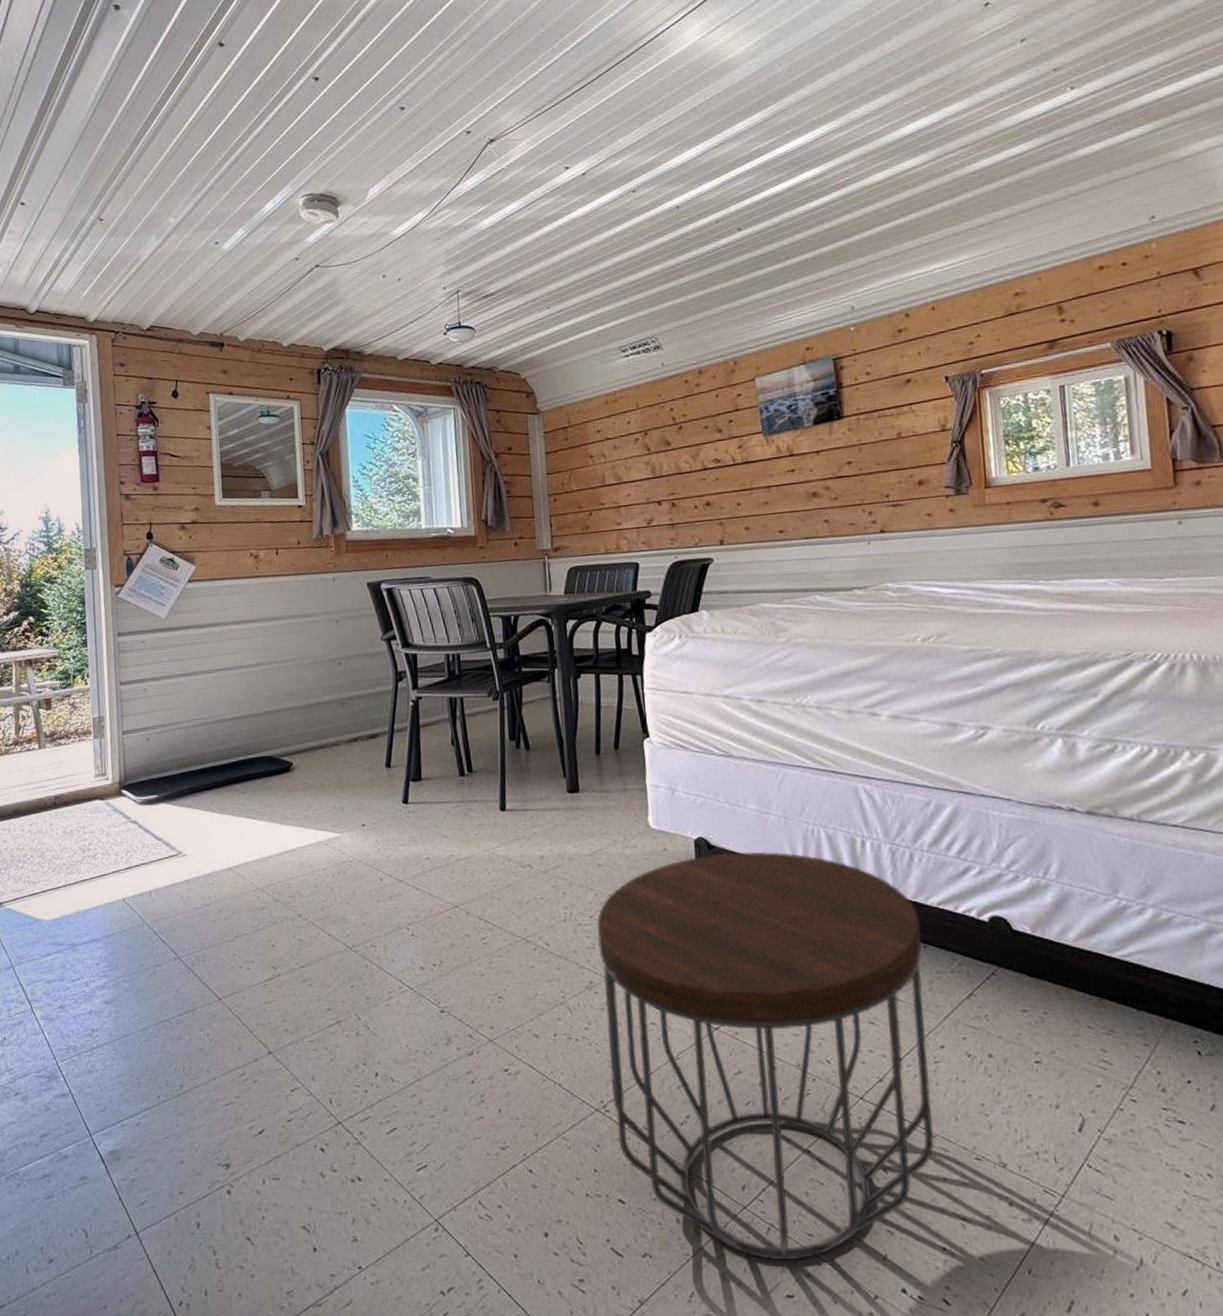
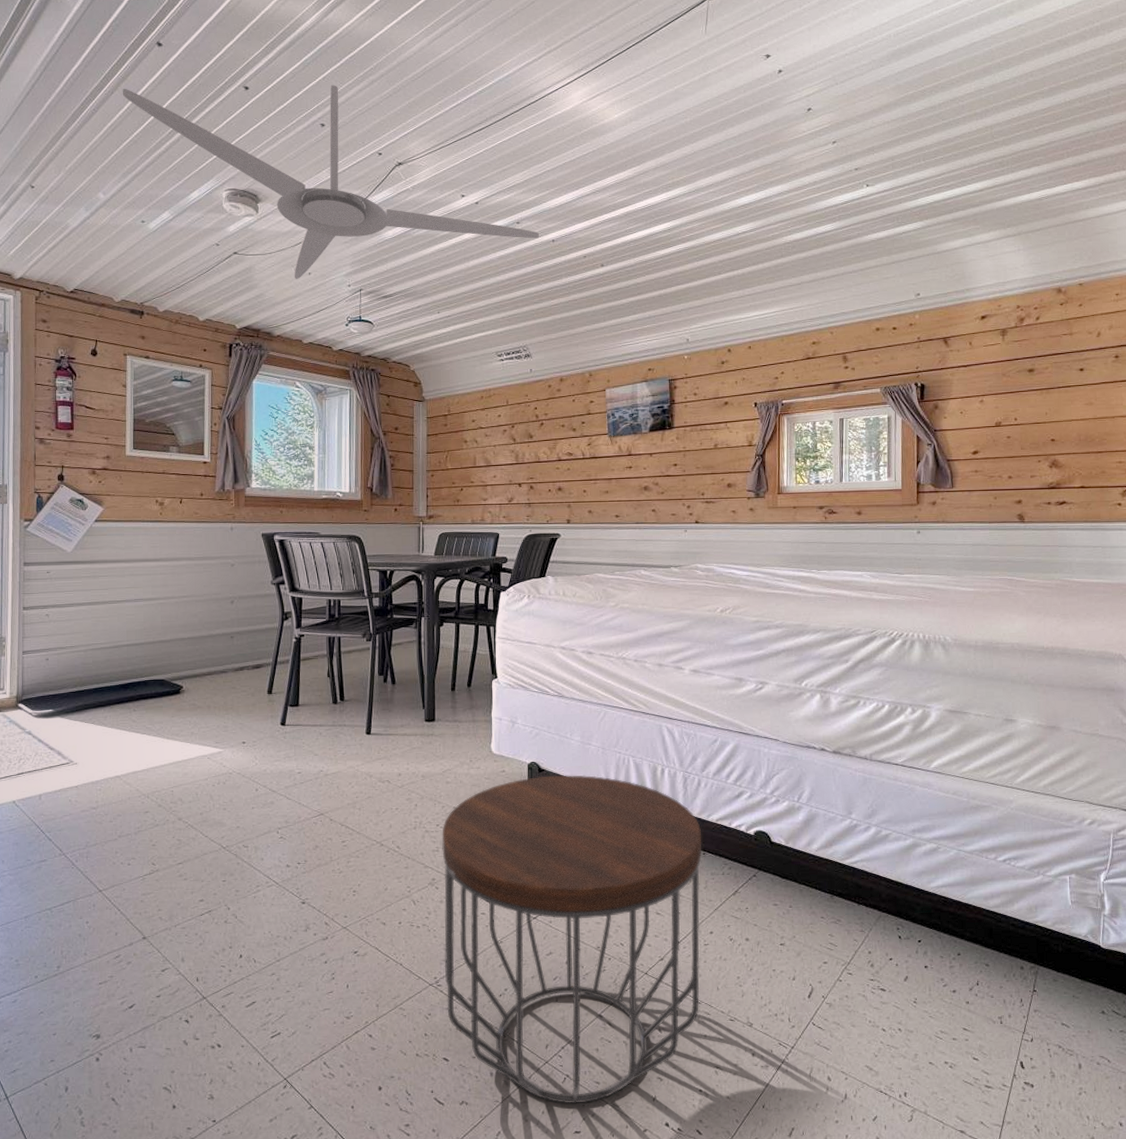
ceiling fan: none [185,61,660,288] -> present [122,85,539,279]

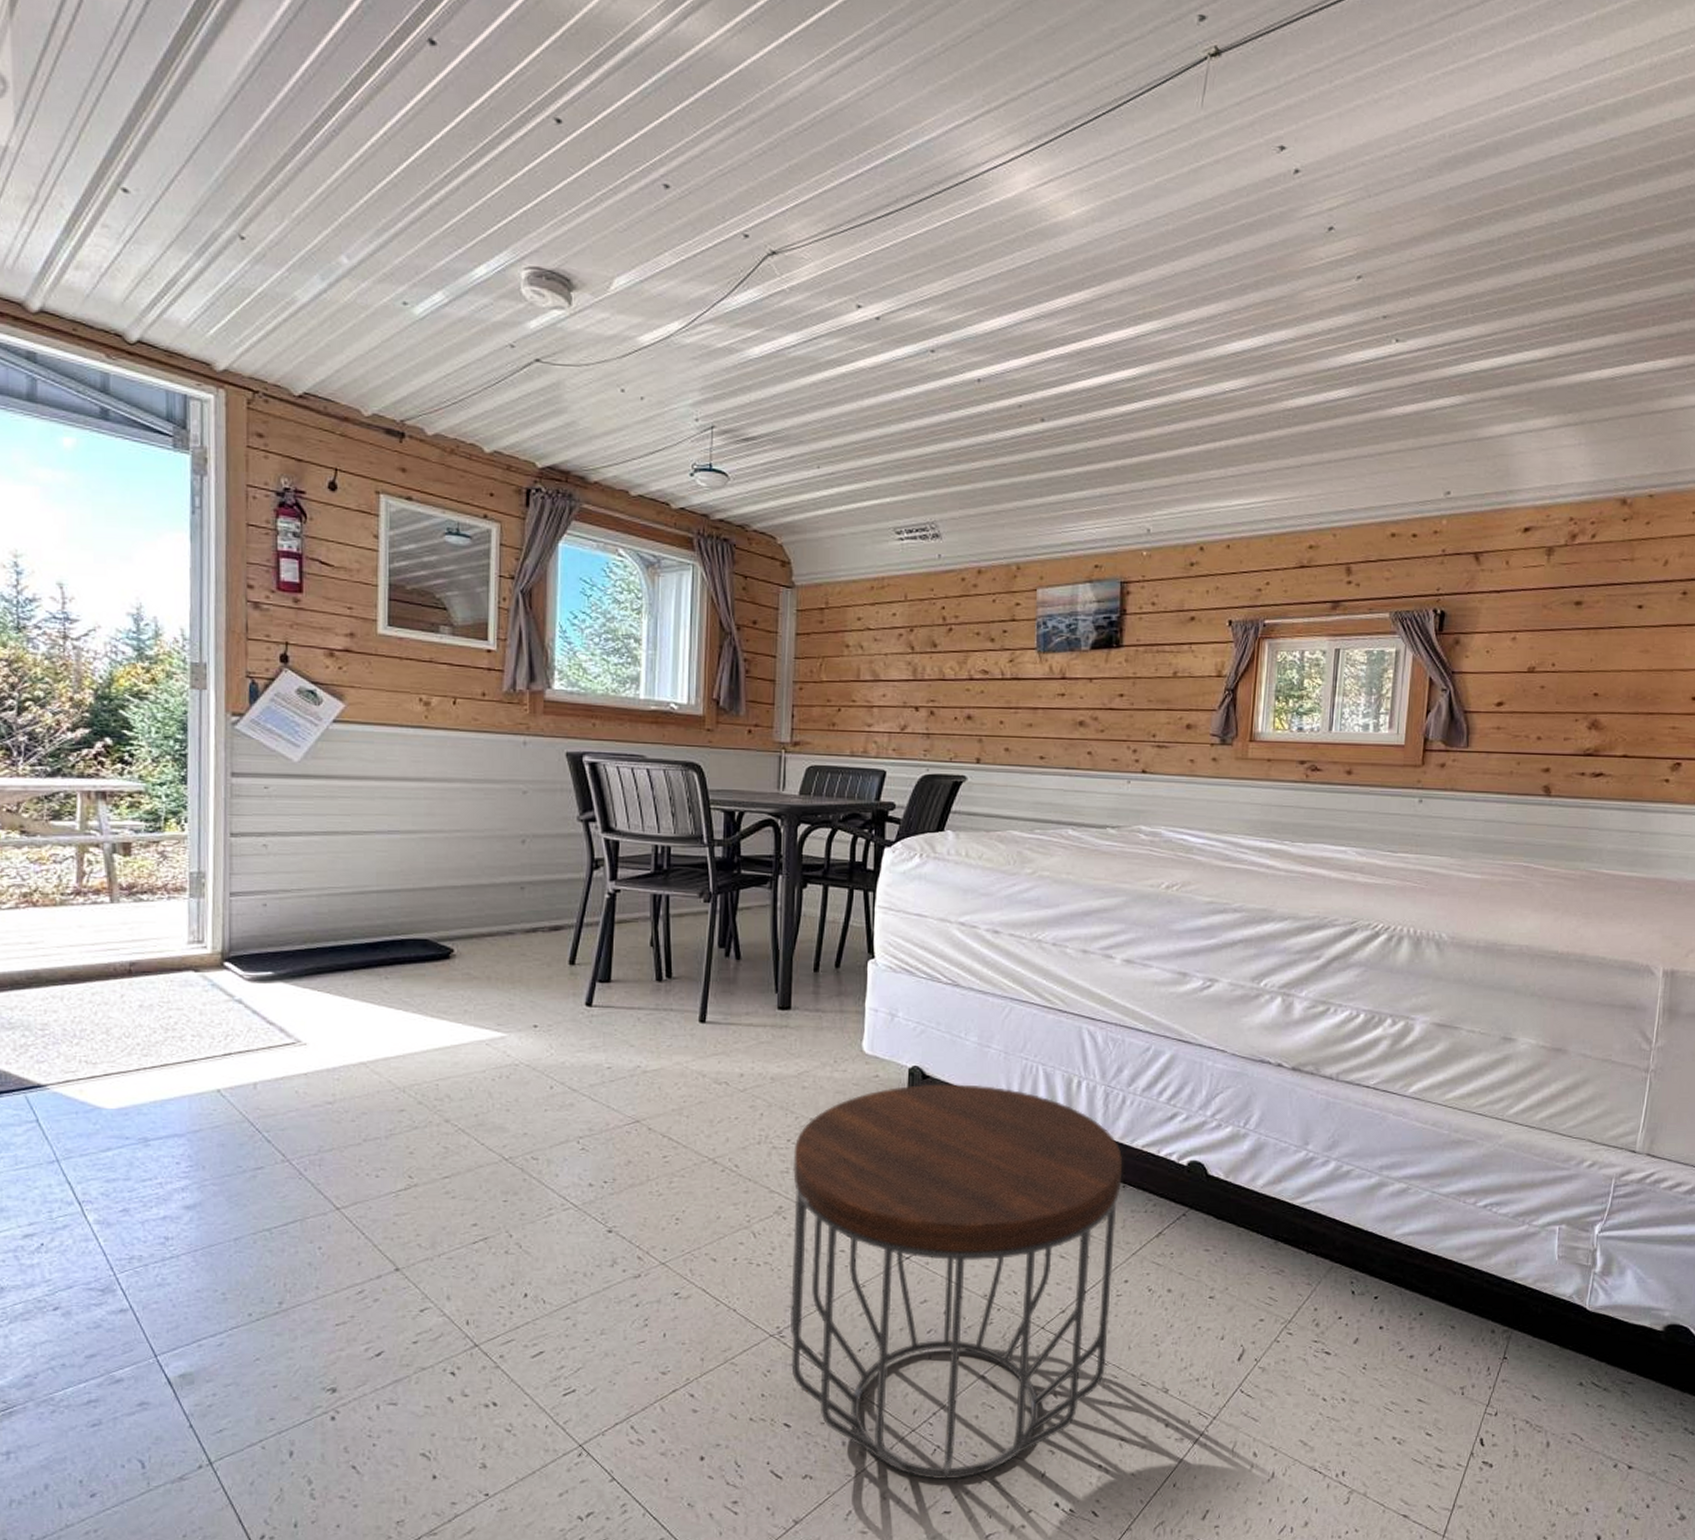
ceiling fan: present [122,85,539,279] -> none [376,103,960,405]

